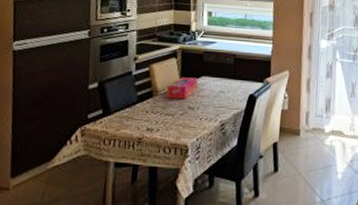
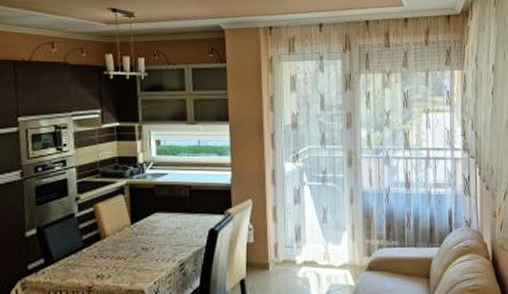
tissue box: present [166,77,198,100] -> none [115,215,151,241]

